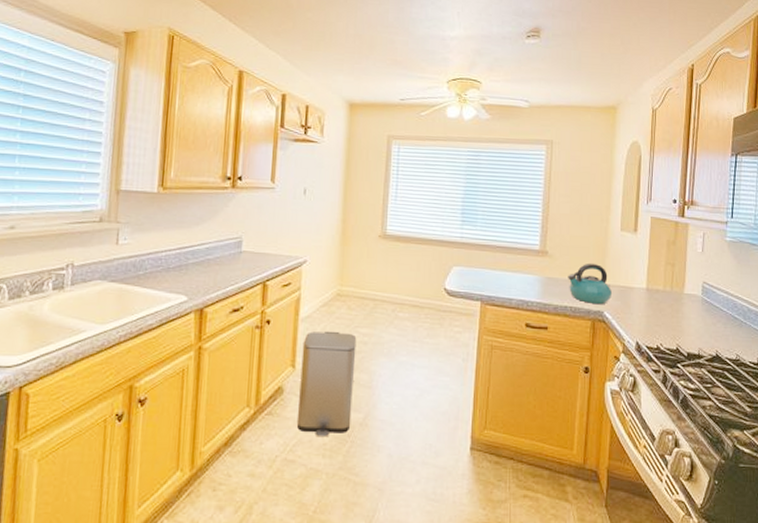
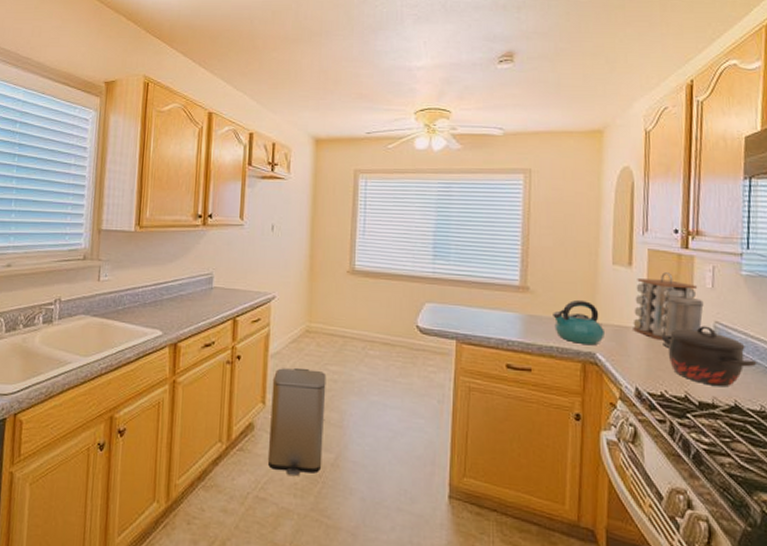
spice rack: none [636,238,691,299] -> present [633,272,698,340]
cooking pot: none [659,286,735,339] -> present [661,325,757,386]
canister: none [660,258,695,306] -> present [663,295,704,348]

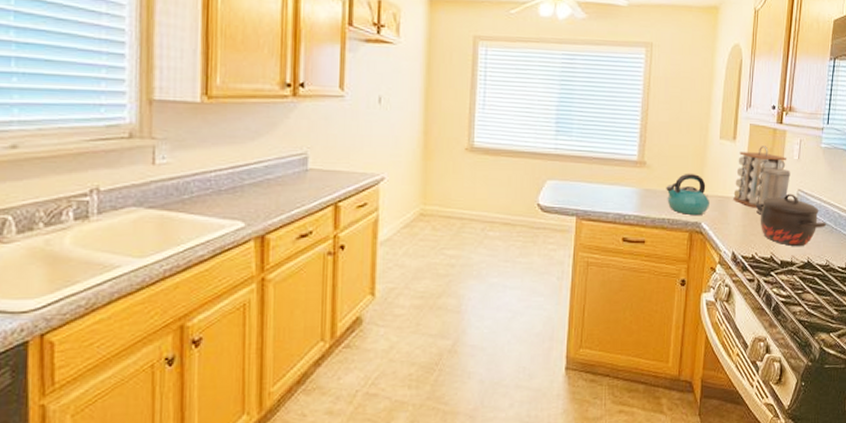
pedal bin: present [267,368,327,477] -> none [378,255,443,368]

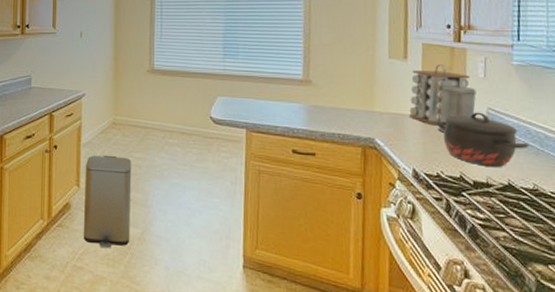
pedal bin: none [378,255,443,368] -> present [83,155,132,249]
kettle: present [666,173,709,216] -> none [334,90,383,132]

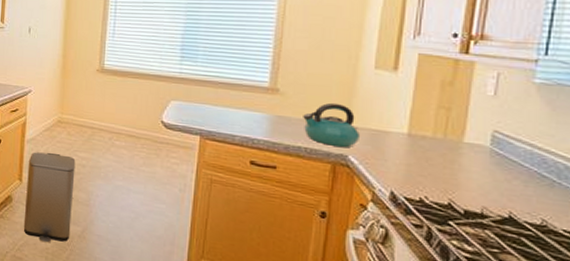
kettle: none [334,90,383,132] -> present [303,102,360,148]
spice rack: present [409,64,471,126] -> none [393,78,476,147]
cooking pot: present [436,112,530,167] -> none [425,134,543,197]
canister: present [438,84,477,133] -> none [427,101,482,155]

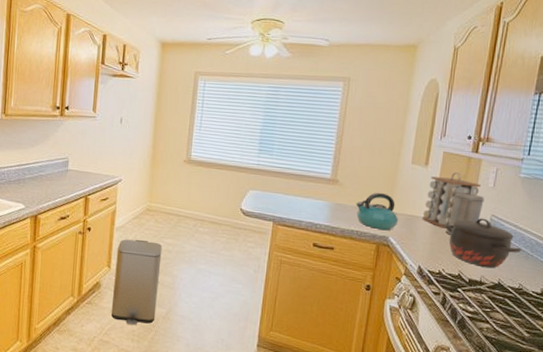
spice rack: none [393,78,476,147] -> present [422,172,482,228]
cooking pot: none [425,134,543,197] -> present [445,218,522,268]
canister: none [427,101,482,155] -> present [445,191,485,235]

